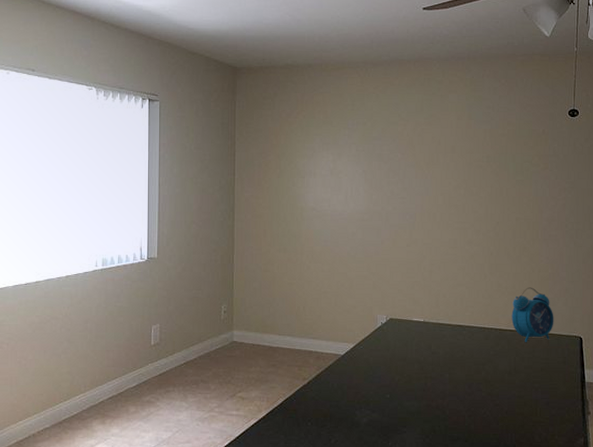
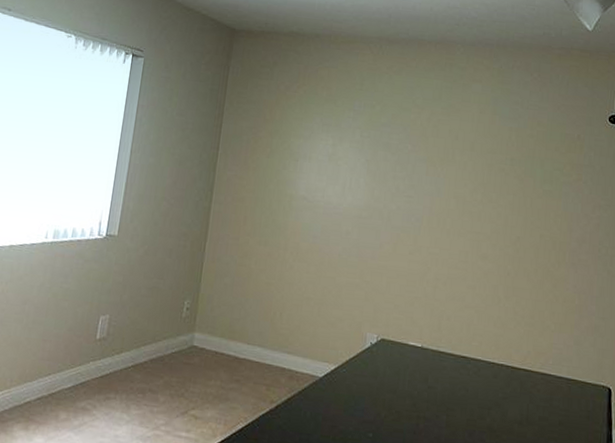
alarm clock: present [511,287,554,342] -> none [527,319,579,387]

